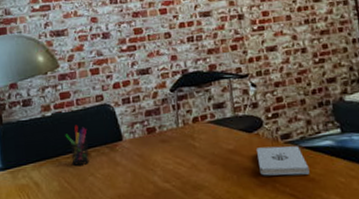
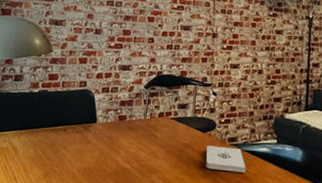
pen holder: present [65,125,90,166] -> none [47,103,68,139]

